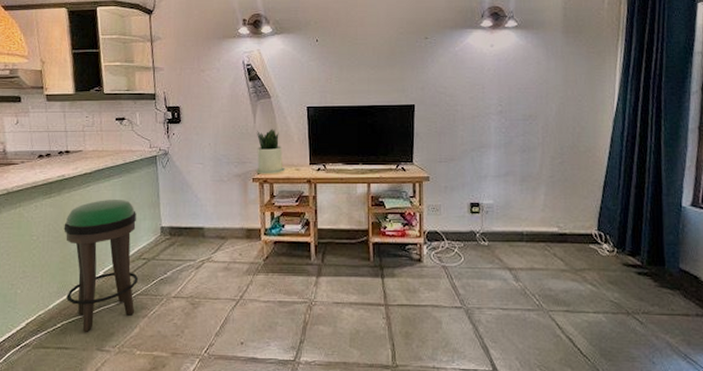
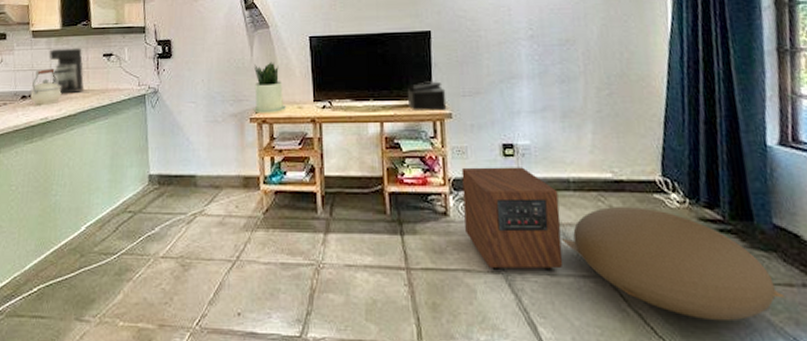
kettle: none [47,131,77,164] -> present [30,69,62,105]
coffee maker: none [63,111,99,155] -> present [49,47,85,95]
bar stool: present [64,200,139,333] -> none [44,144,124,300]
speaker: none [391,149,425,174] -> present [406,81,447,110]
subwoofer: none [435,222,514,306] -> present [461,167,564,271]
pouf: none [513,255,682,343] -> present [561,207,785,322]

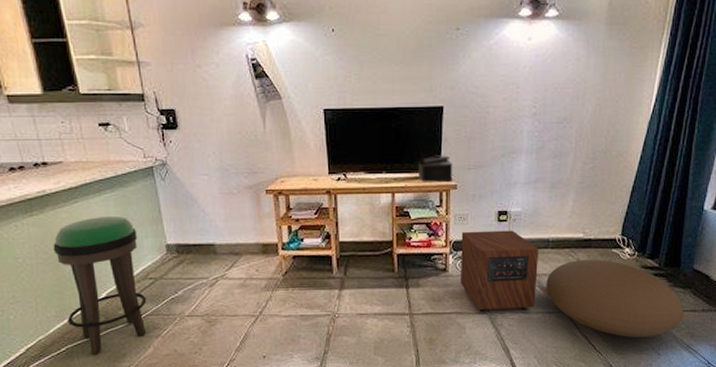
kettle: present [30,69,62,105] -> none [19,139,57,178]
bar stool: none [44,144,124,300] -> present [53,216,147,356]
coffee maker: present [49,47,85,95] -> none [33,116,83,167]
planter: present [253,62,287,115] -> none [266,134,303,187]

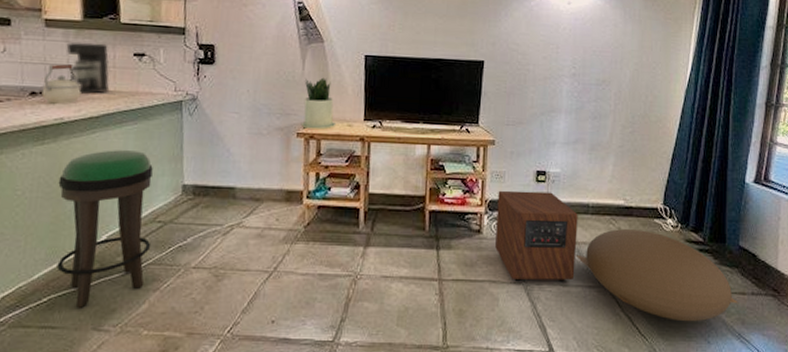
kettle: none [19,139,57,178] -> present [41,64,82,104]
coffee maker: none [33,116,83,167] -> present [66,42,110,95]
planter: none [266,134,303,187] -> present [300,77,337,131]
speaker: present [417,155,453,182] -> none [455,109,492,137]

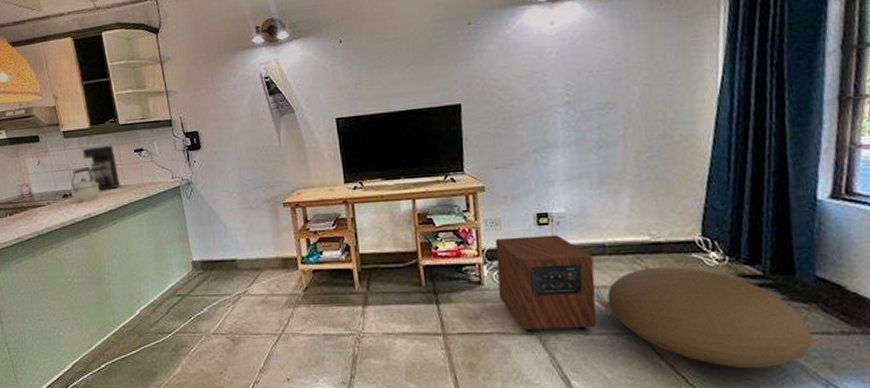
bar stool: present [57,150,153,310] -> none [96,235,176,373]
planter: present [300,77,337,131] -> none [282,146,319,199]

